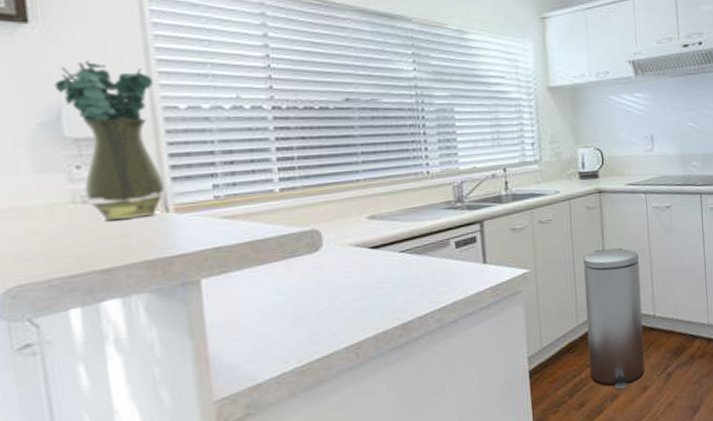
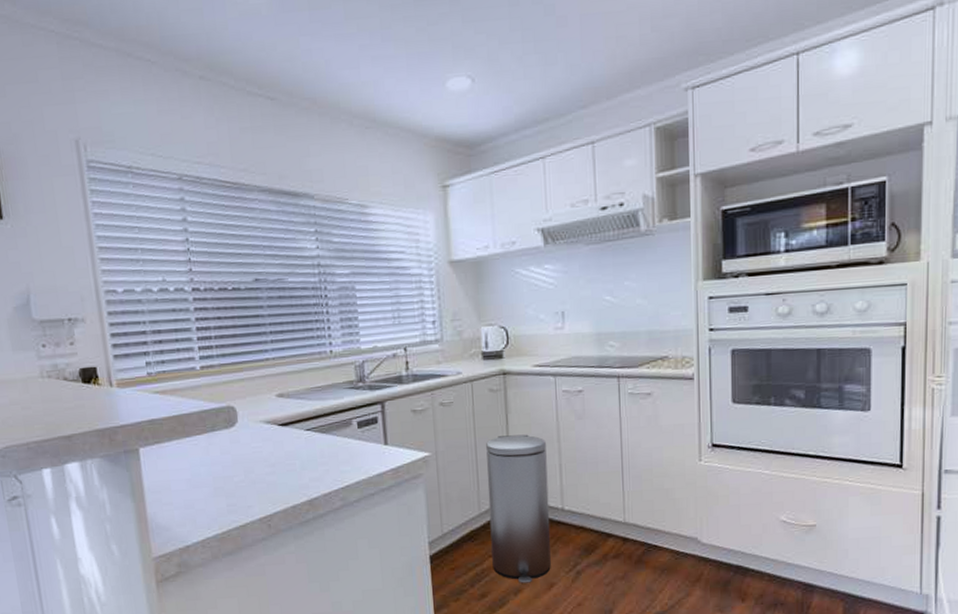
vase: present [54,60,166,220] -> none [23,250,109,393]

